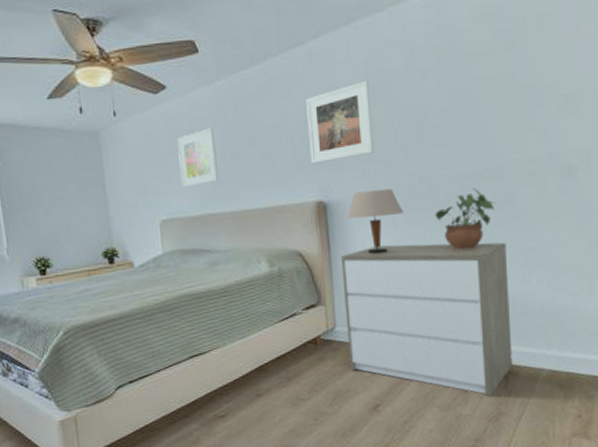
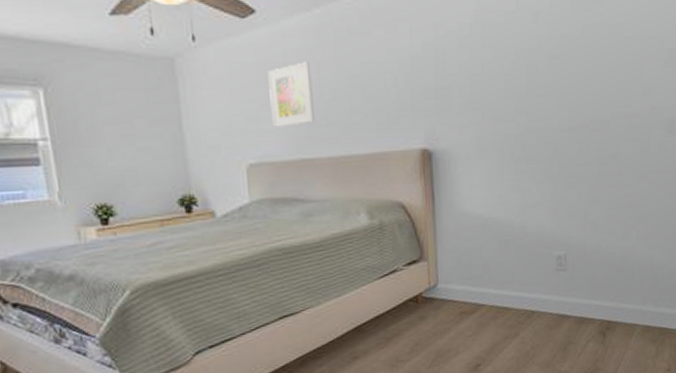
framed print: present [306,80,374,164] -> none [413,19,483,108]
dresser: present [341,242,512,397] -> none [446,197,611,354]
table lamp: present [346,188,404,254] -> none [452,138,511,207]
potted plant: present [435,188,495,251] -> none [542,141,601,205]

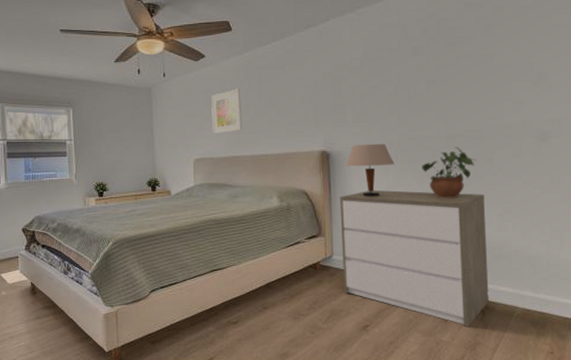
dresser: none [446,197,611,354] -> present [340,190,489,328]
table lamp: none [452,138,511,207] -> present [346,143,395,196]
potted plant: none [542,141,601,205] -> present [422,147,475,199]

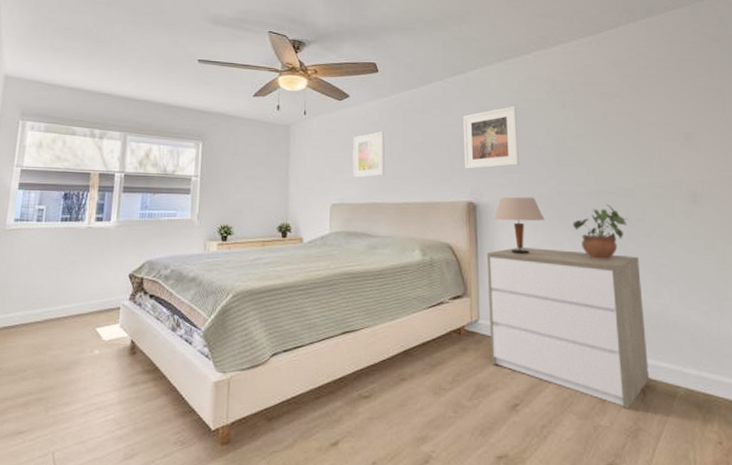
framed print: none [316,55,371,120] -> present [463,105,520,169]

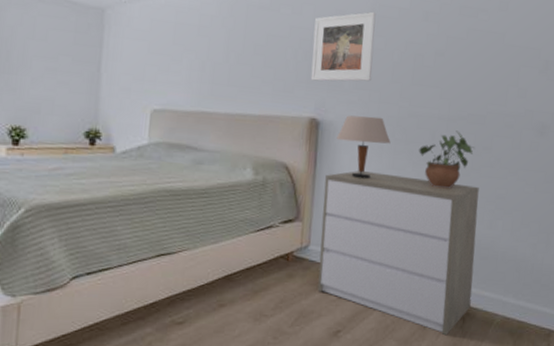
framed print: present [352,131,385,178] -> none [180,27,222,81]

